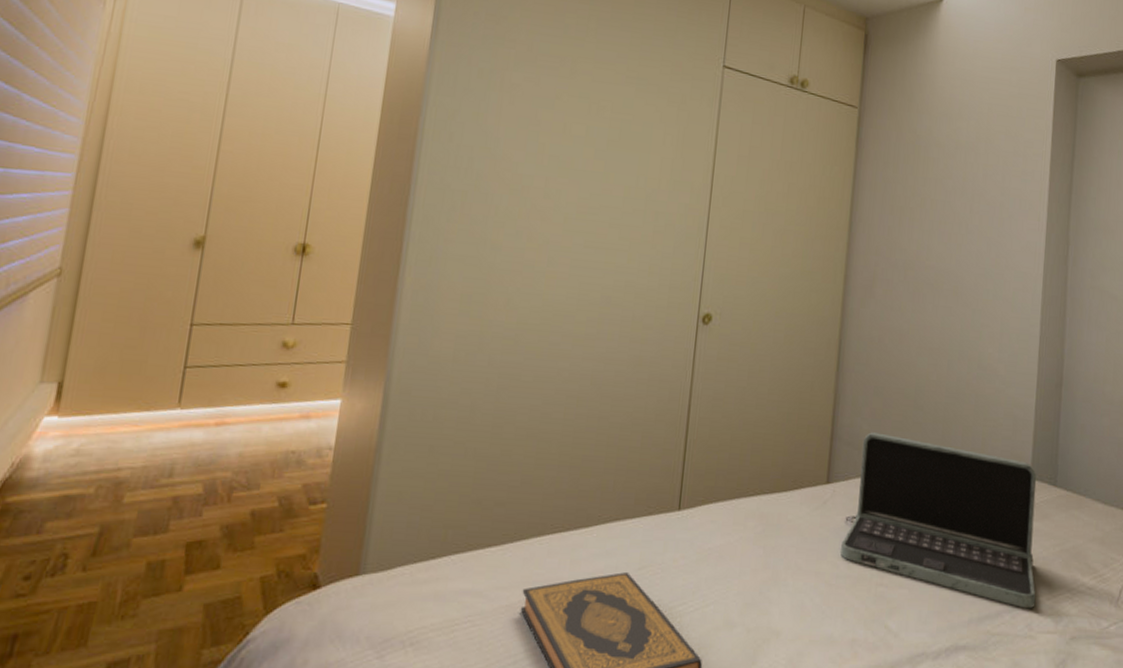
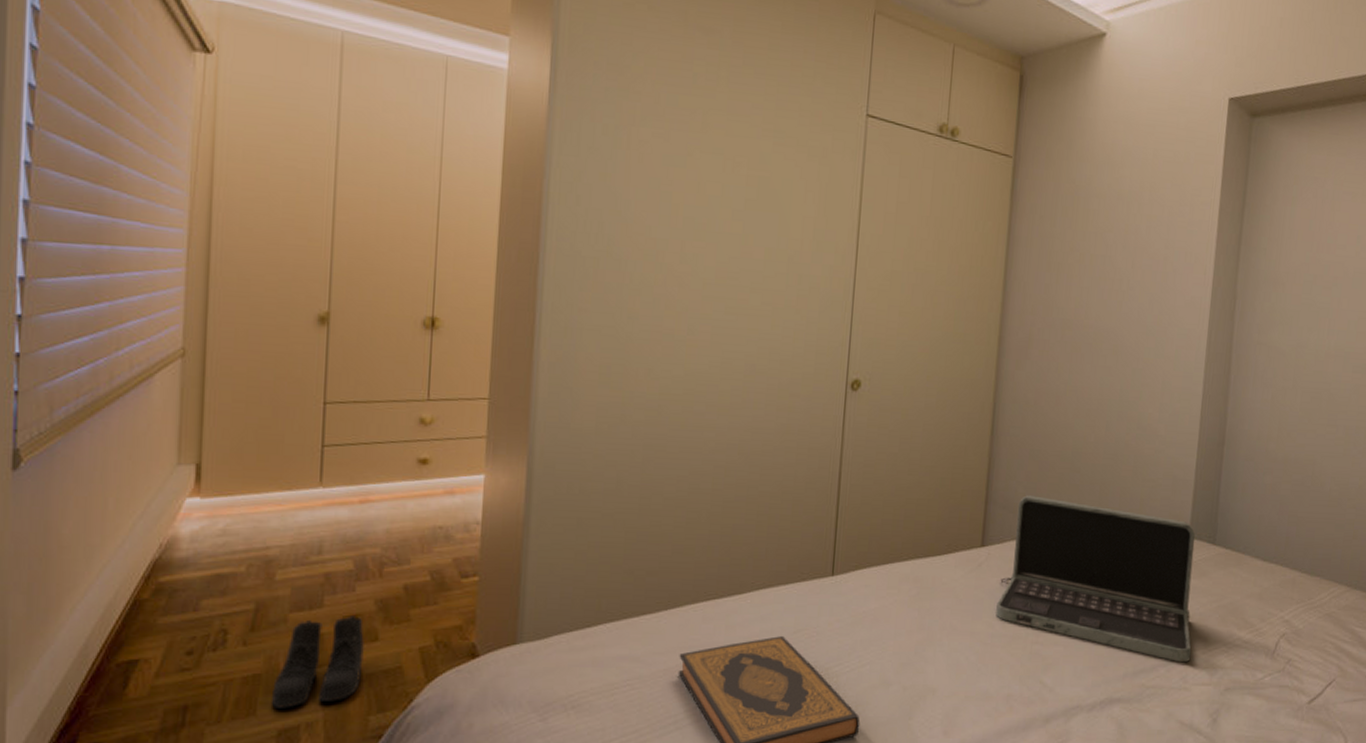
boots: none [103,542,207,639] -> present [271,616,365,708]

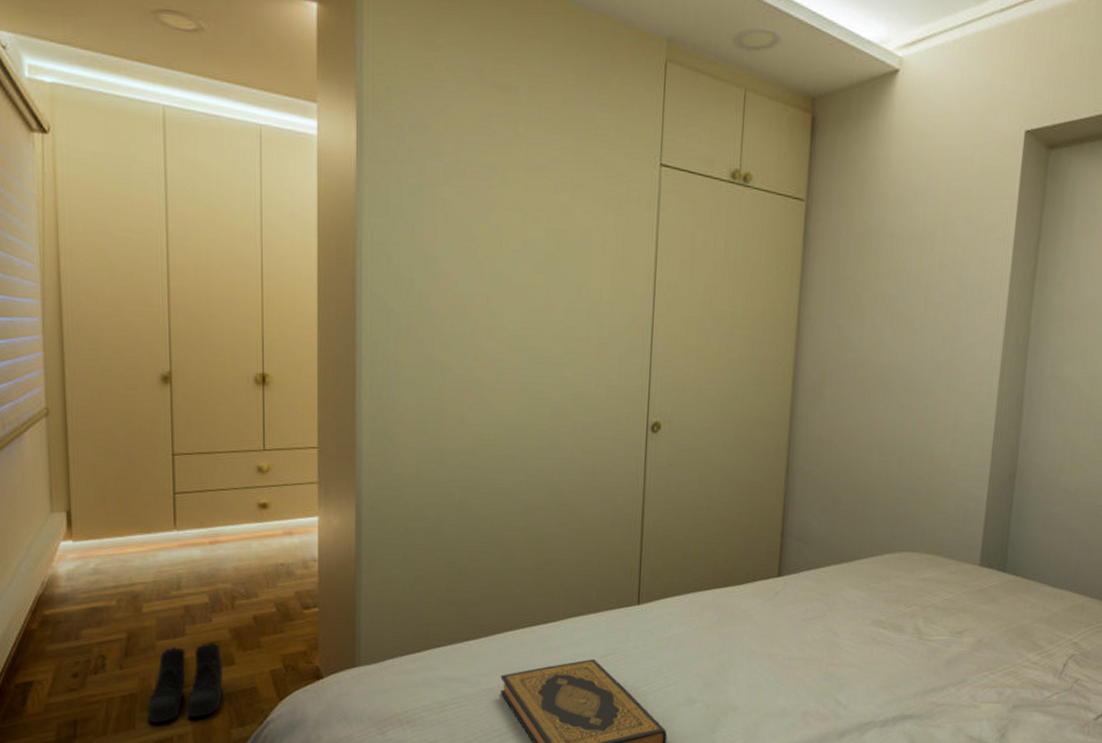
laptop: present [996,495,1196,663] -> none [792,528,986,683]

